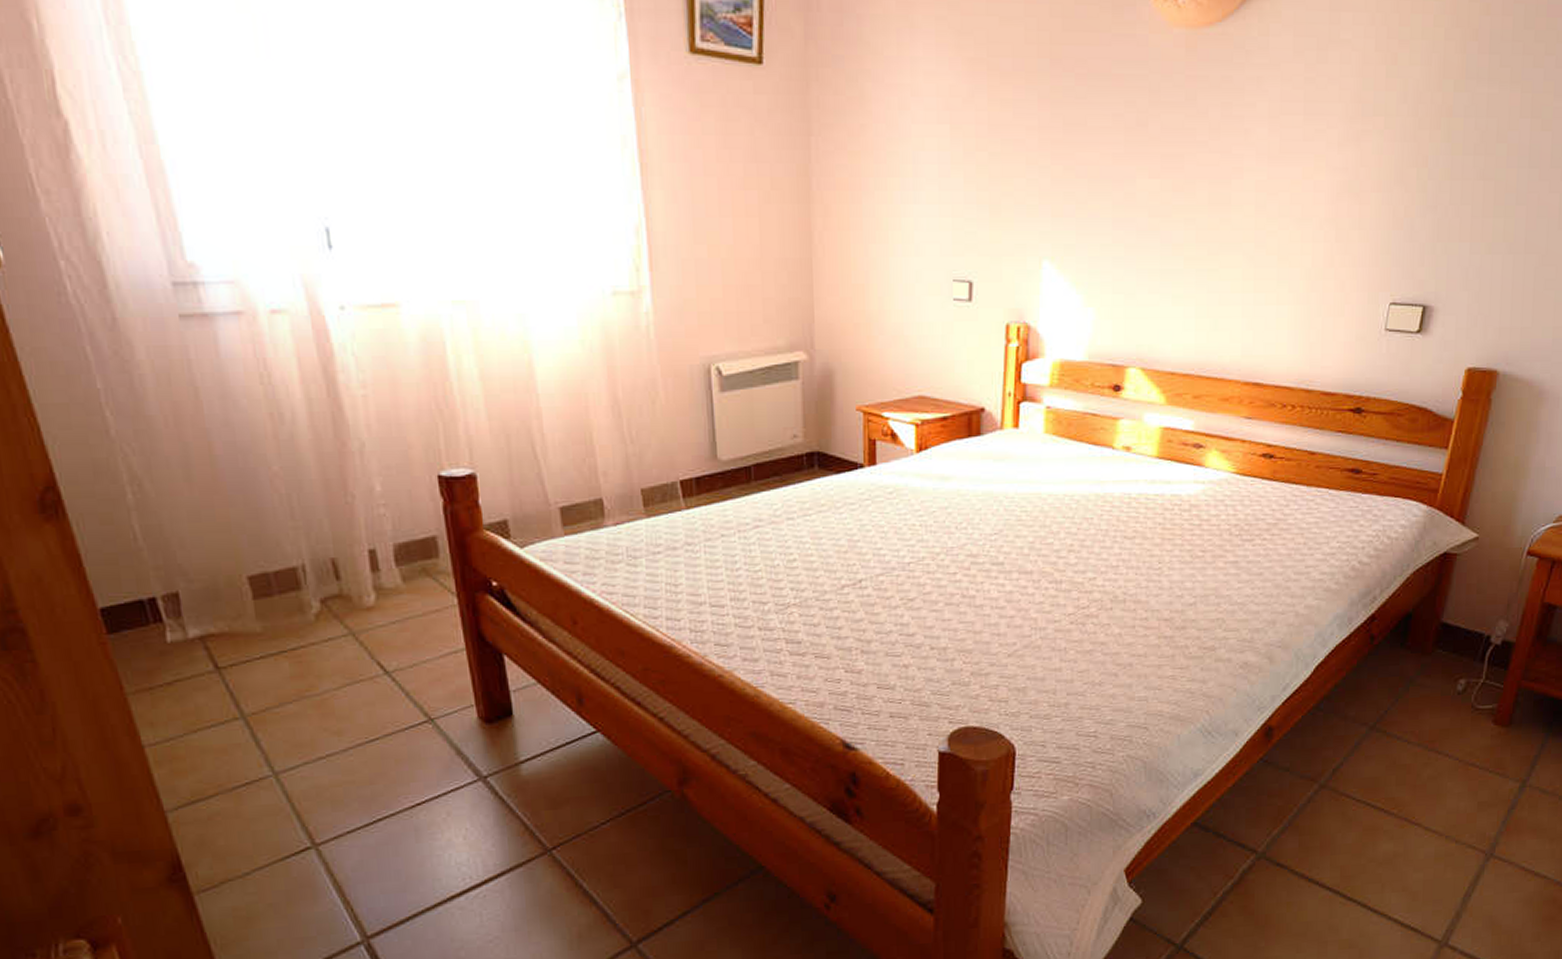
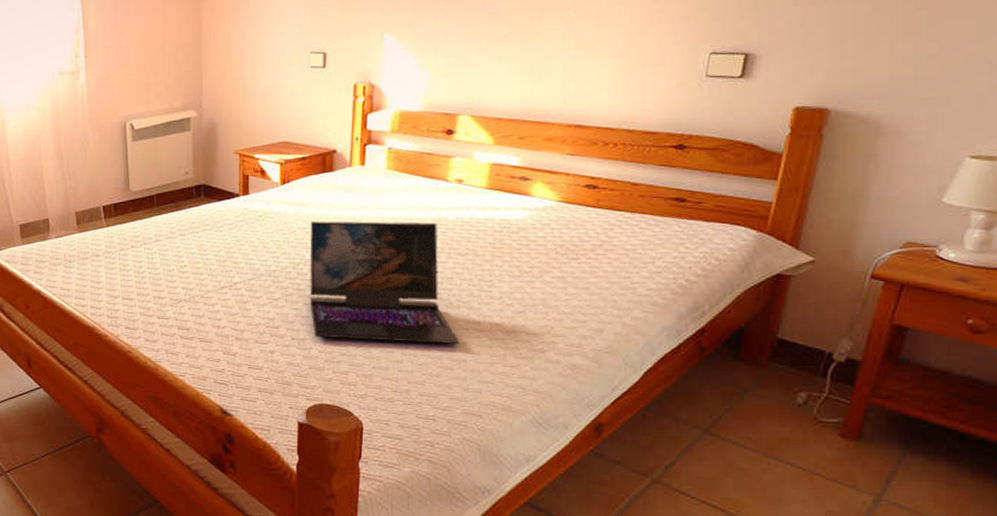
laptop: none [952,498,1125,646] -> present [309,221,460,345]

